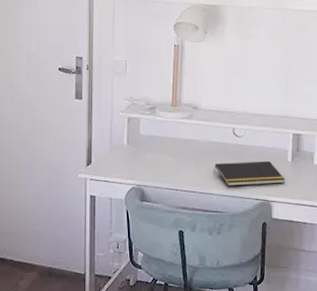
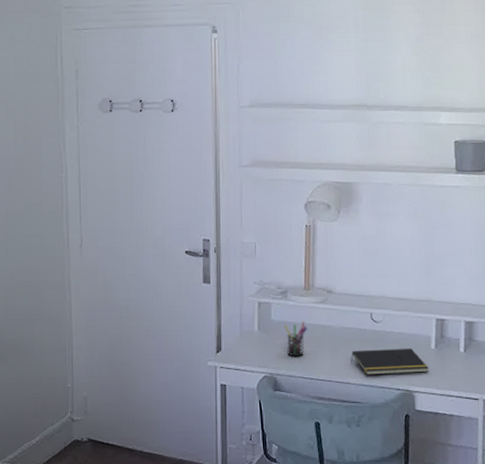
pen holder: none [152,135,174,169] -> present [284,321,308,357]

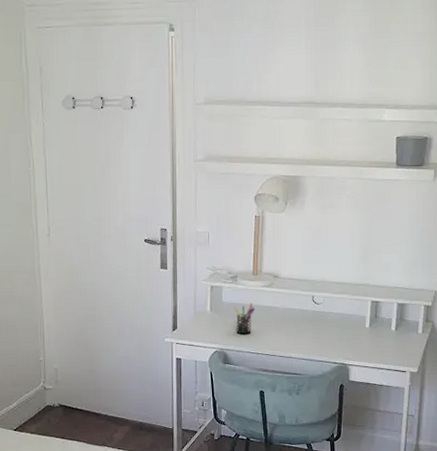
notepad: present [351,348,429,375] -> none [293,326,363,350]

